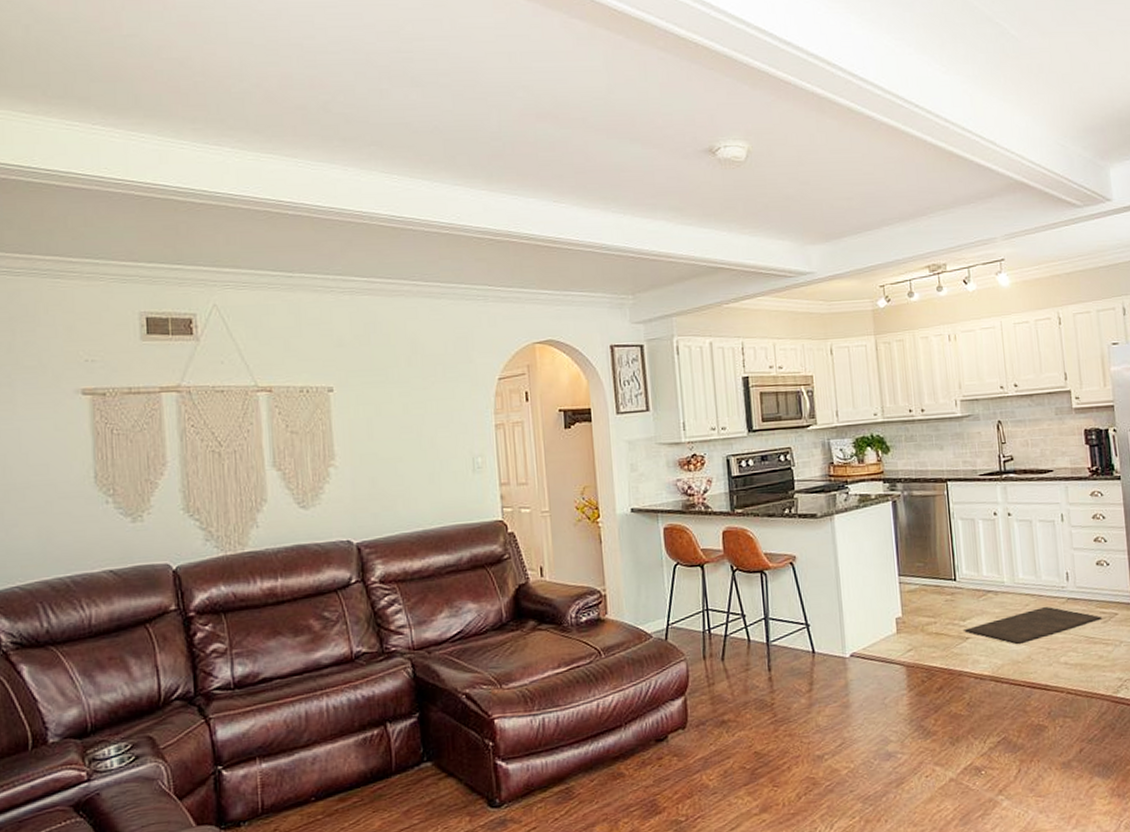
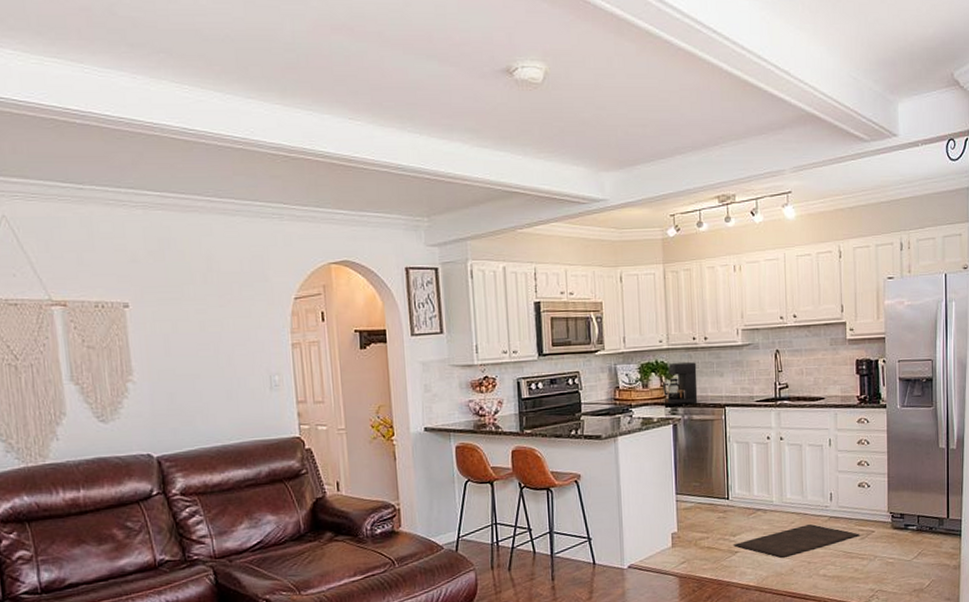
coffee maker: none [880,435,918,481] -> present [663,362,698,405]

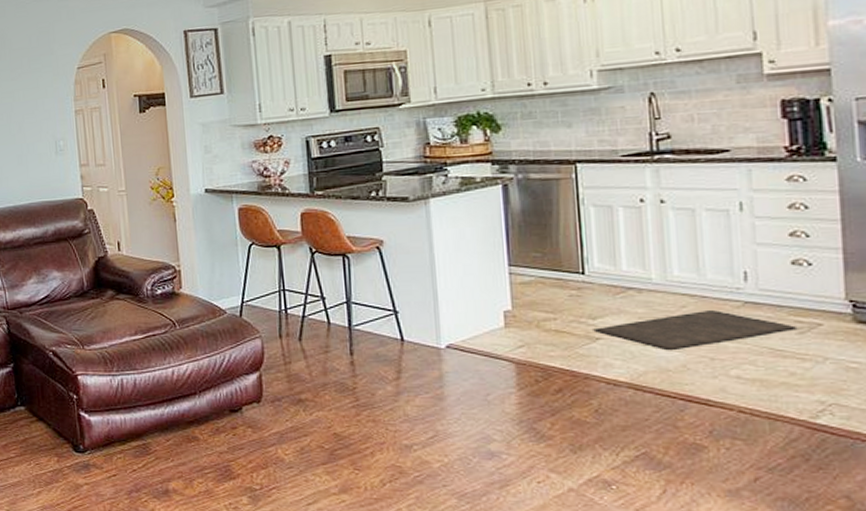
coffee maker: present [663,362,698,405] -> none [488,112,537,162]

